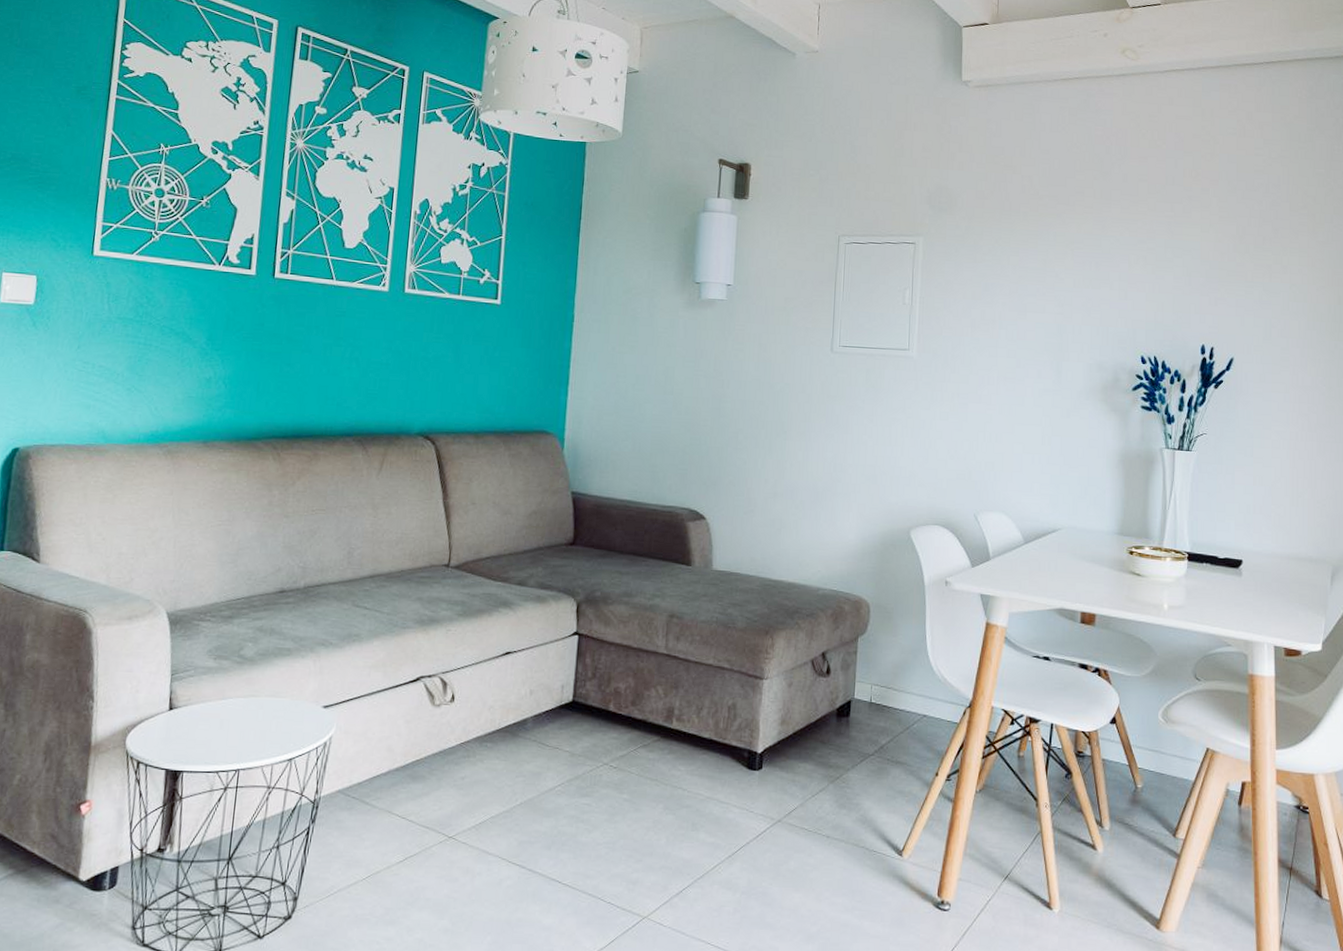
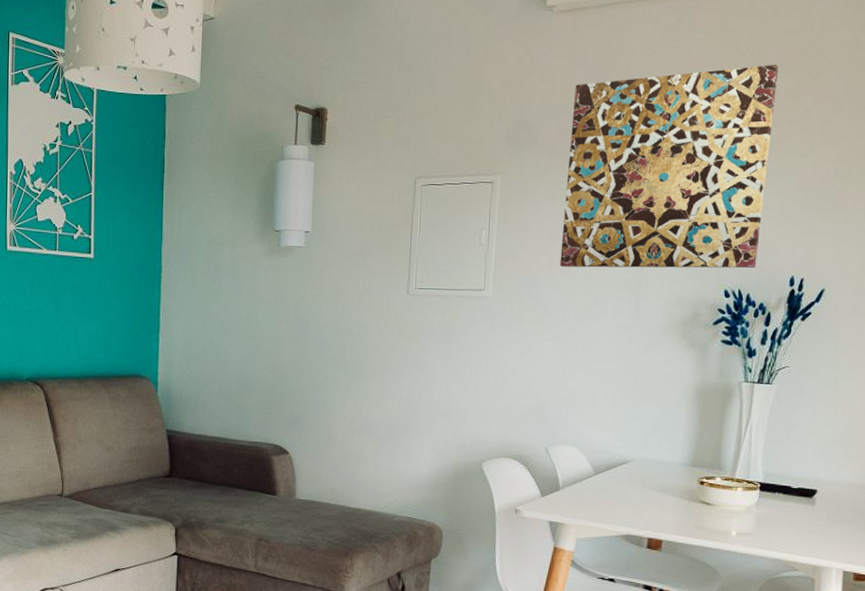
wall art: none [982,145,1177,336] -> present [559,64,779,269]

